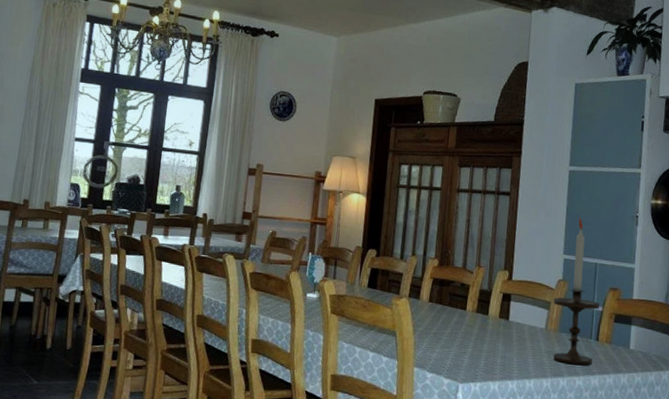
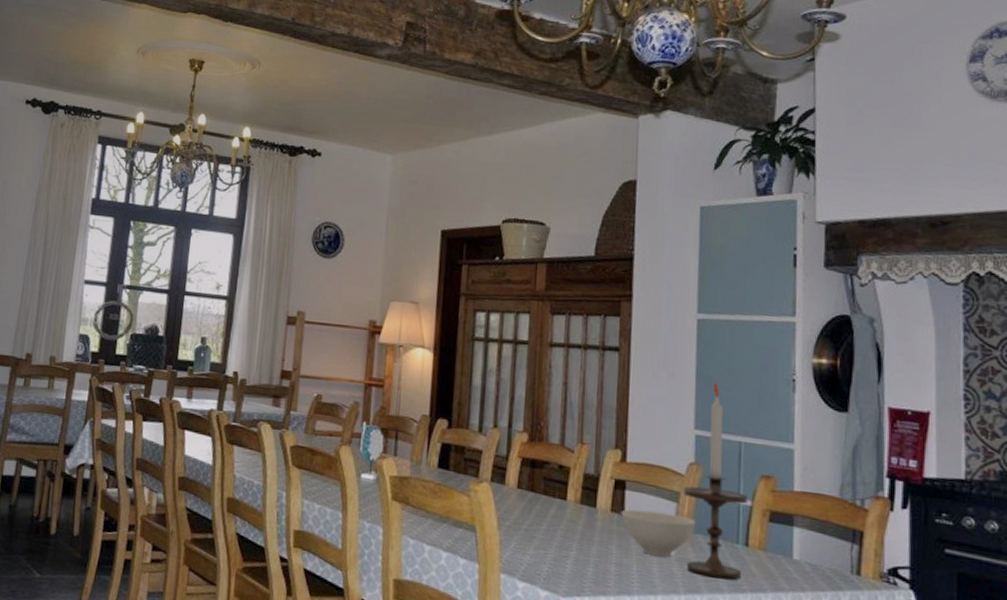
bowl: none [506,315,562,351] -> present [621,509,696,558]

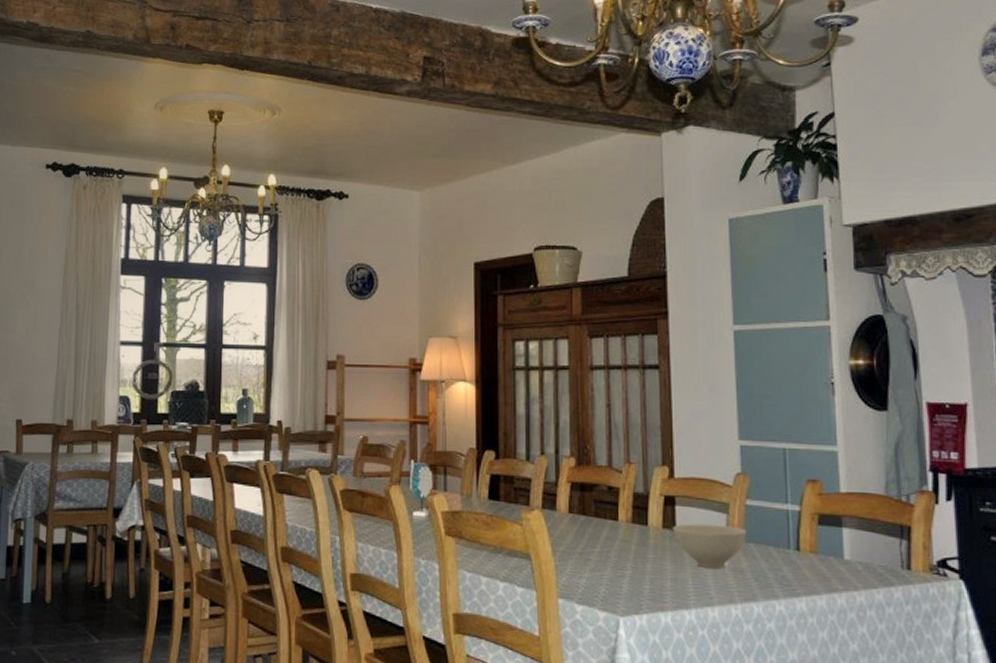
candlestick: present [683,380,748,580] -> none [732,390,796,586]

